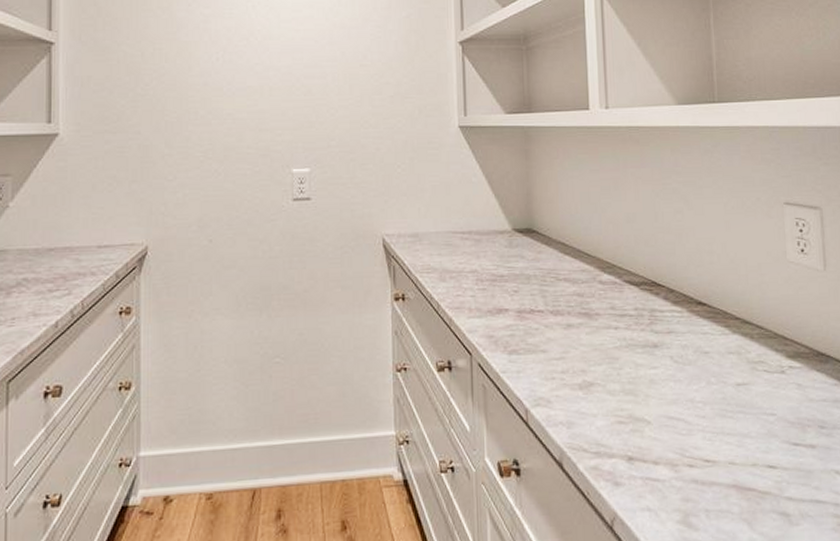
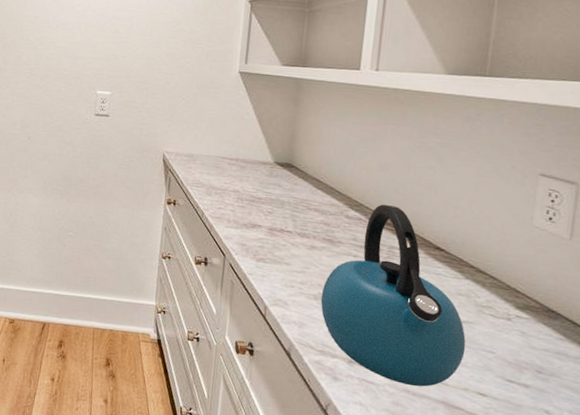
kettle: none [586,260,747,474] -> present [320,204,466,387]

